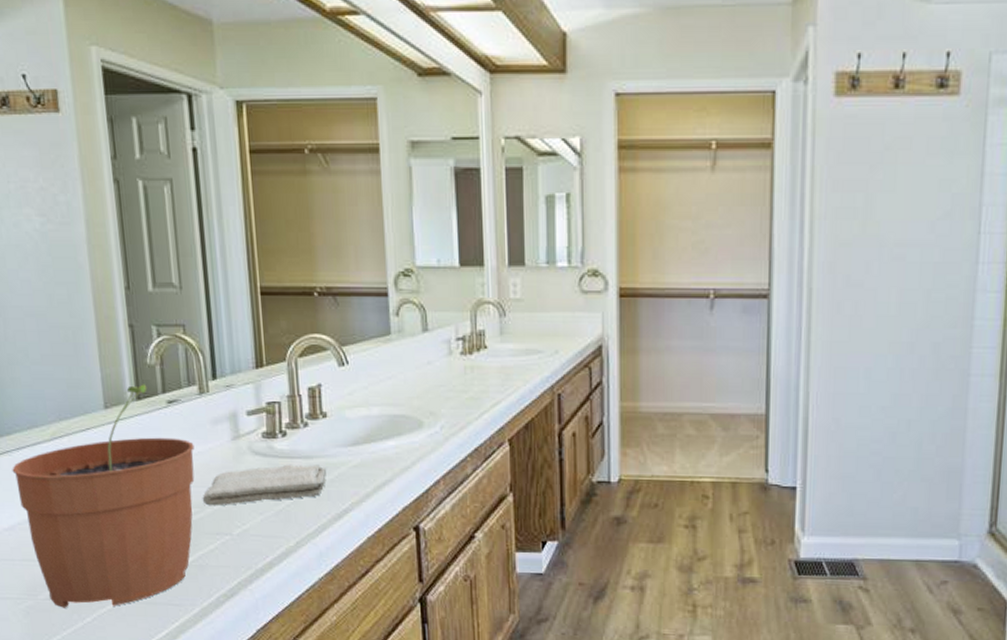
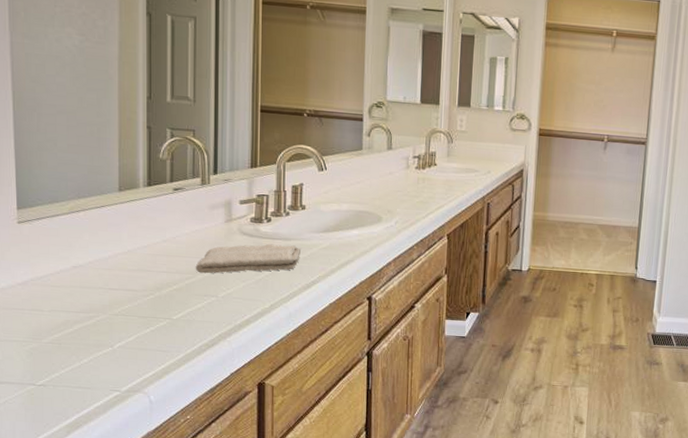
plant pot: present [12,384,195,608] -> none [31,174,193,351]

